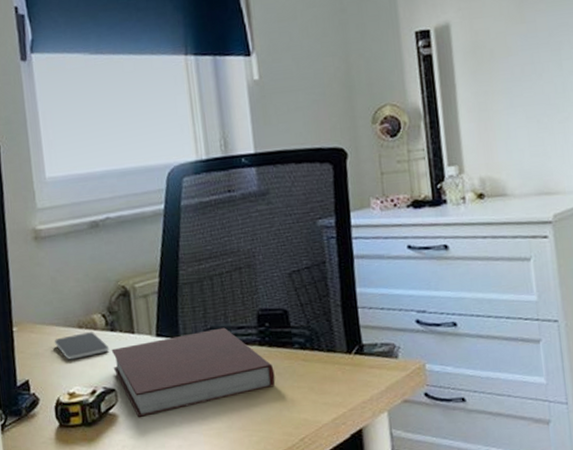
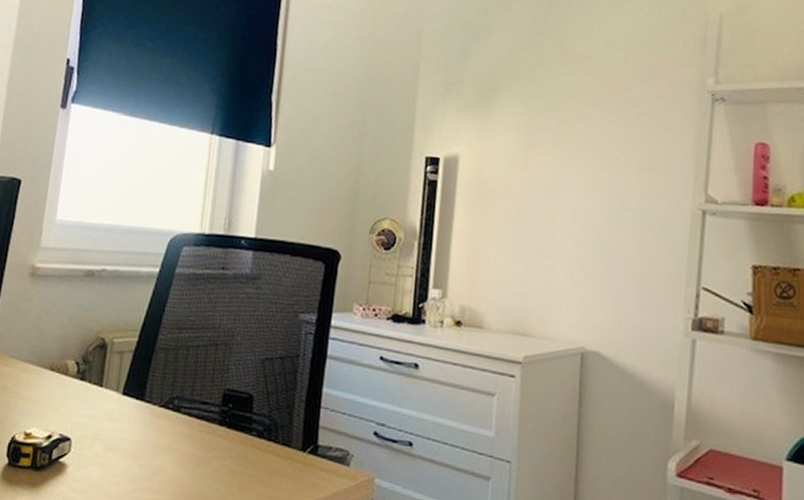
smartphone: present [54,332,110,360] -> none [23,375,75,401]
notebook: present [111,327,276,418] -> none [73,397,228,473]

